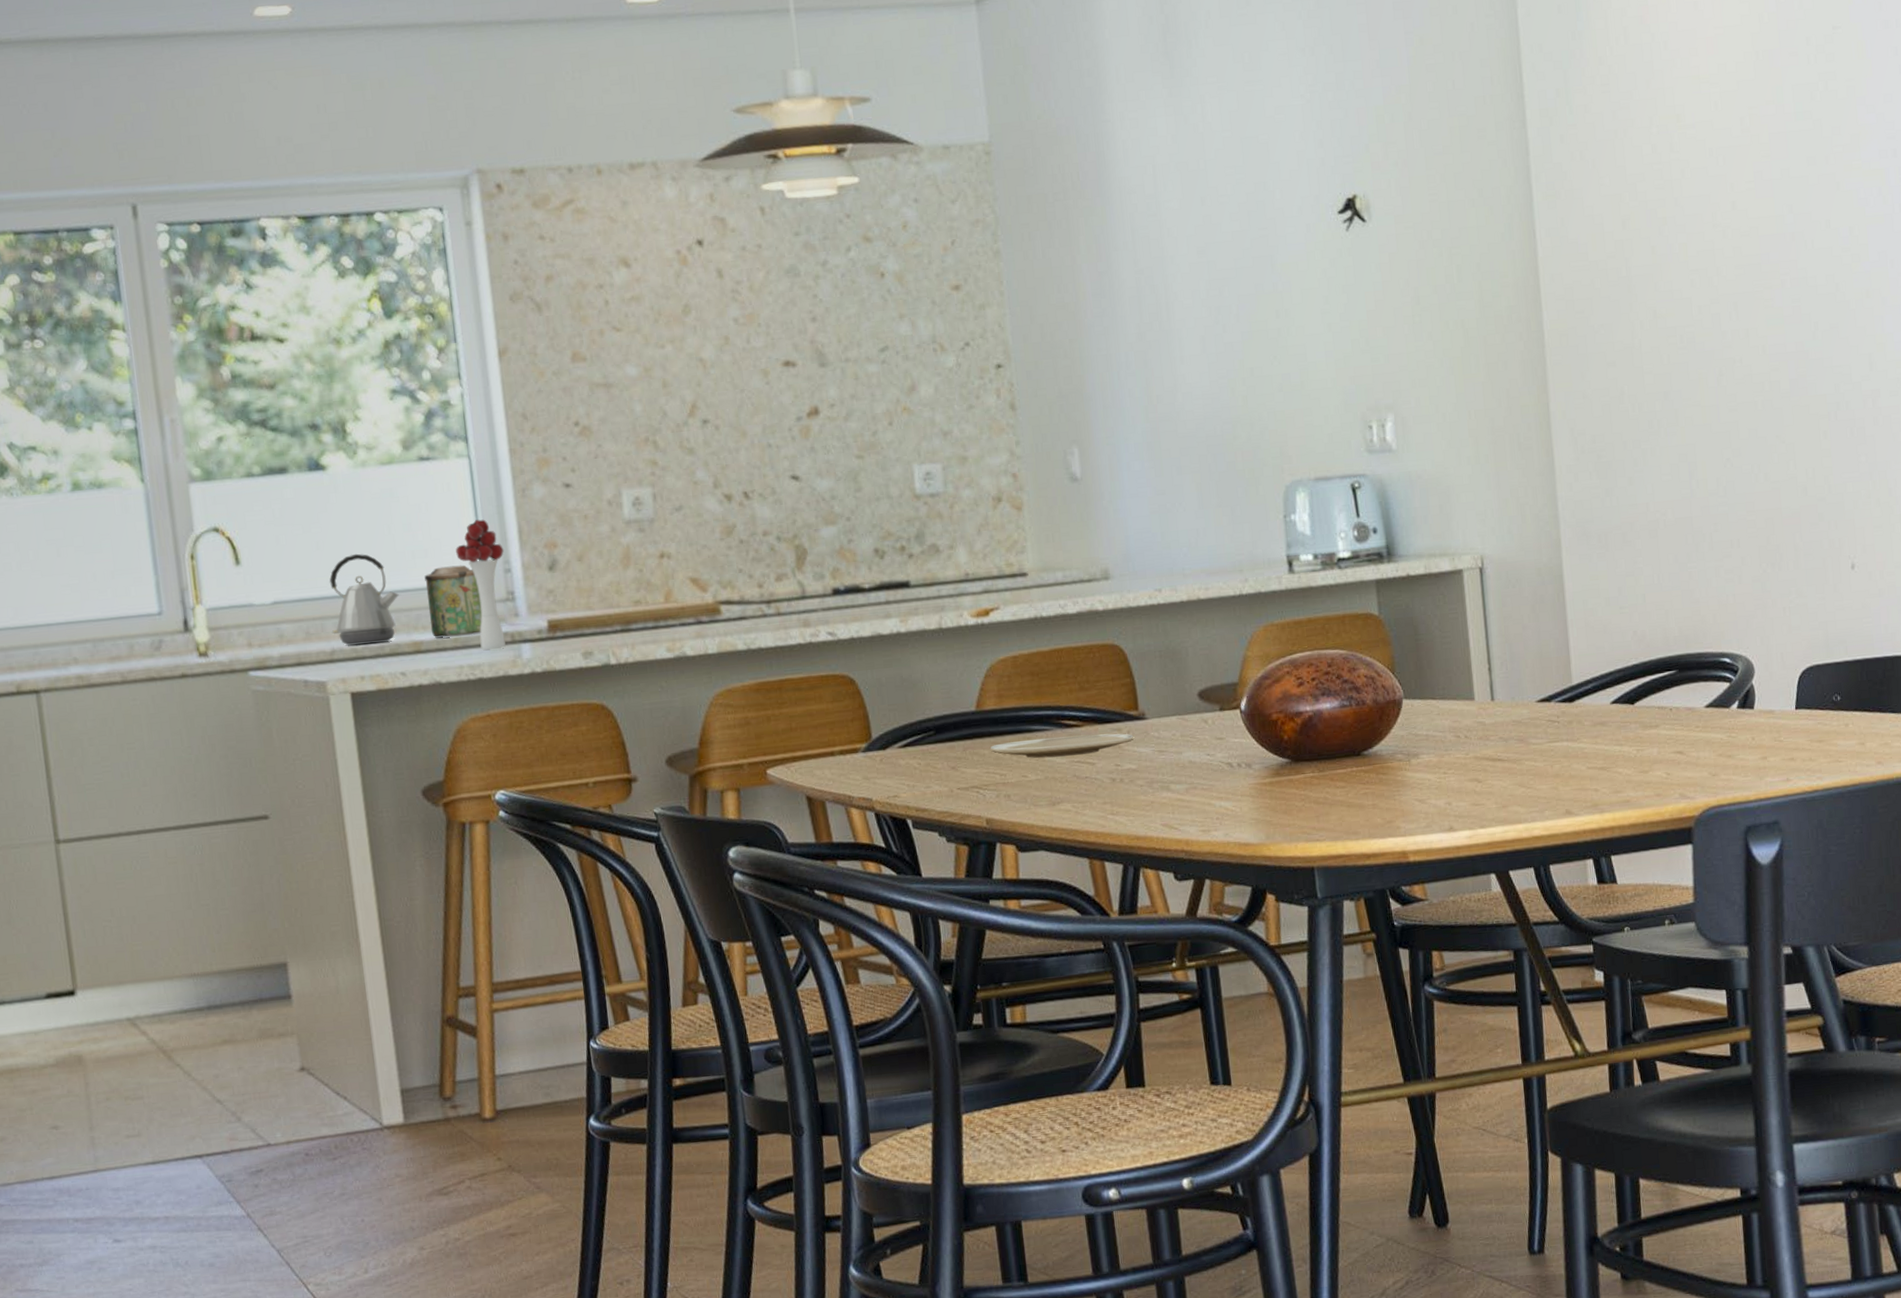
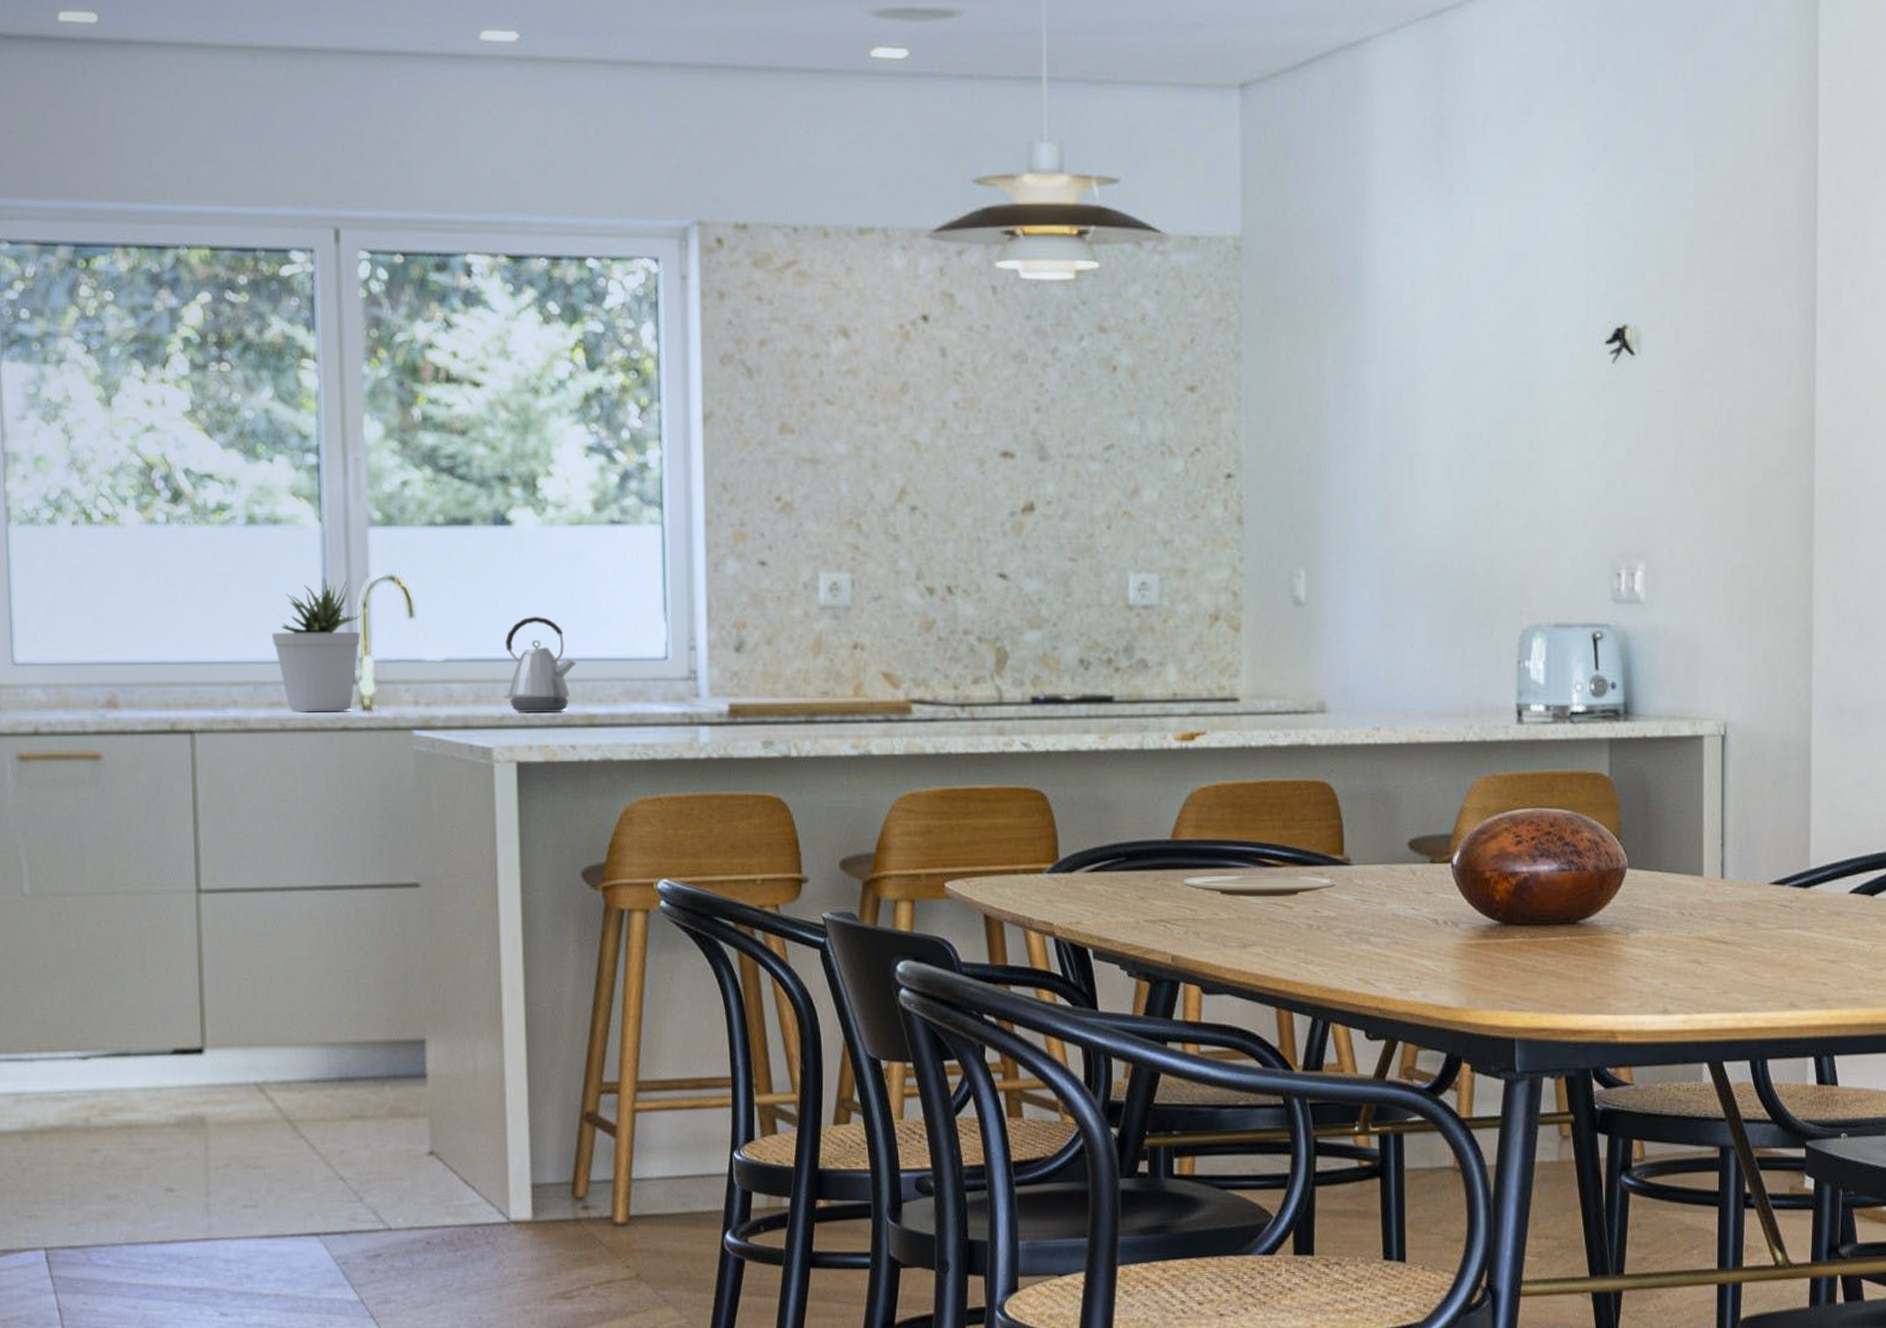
potted plant: none [105,533,191,664] -> present [271,576,361,712]
canister: present [424,565,483,638] -> none [605,638,662,713]
flower bouquet: present [456,519,506,651] -> none [640,591,690,730]

